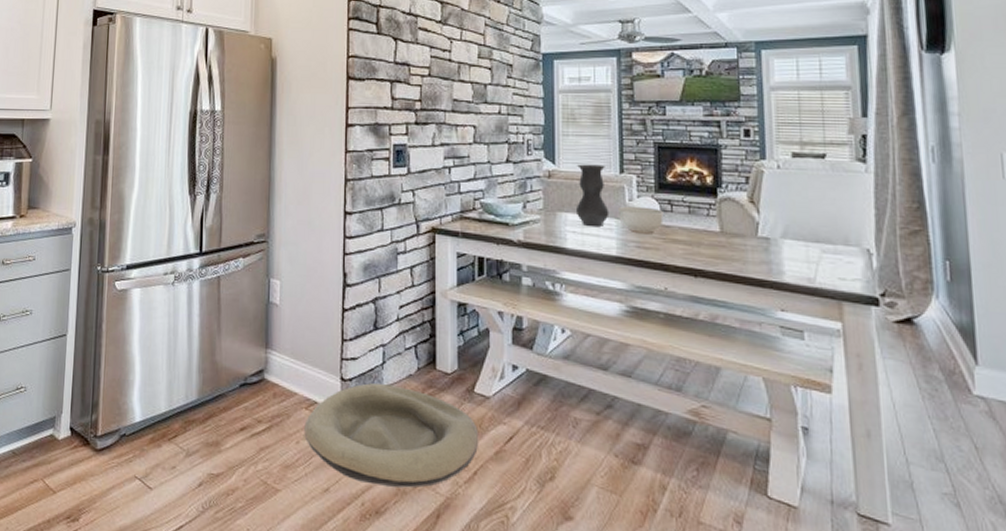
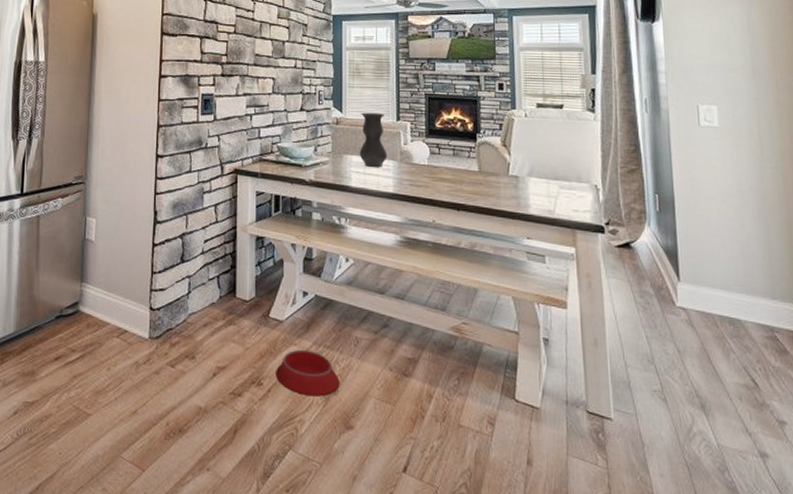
dog bed: present [304,383,479,488] -> none [115,312,273,407]
pet bowl: none [483,429,557,482] -> present [276,349,340,397]
bowl: present [617,206,664,234] -> none [394,149,432,174]

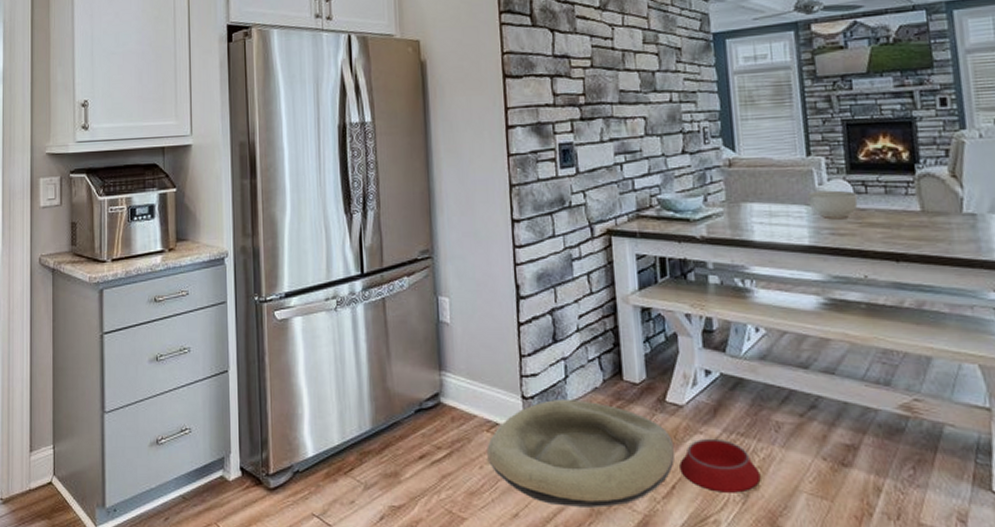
dog bed: none [115,312,273,407] -> present [487,400,675,508]
vase: present [359,112,388,167] -> none [759,148,799,215]
bowl: none [394,149,432,174] -> present [806,190,858,220]

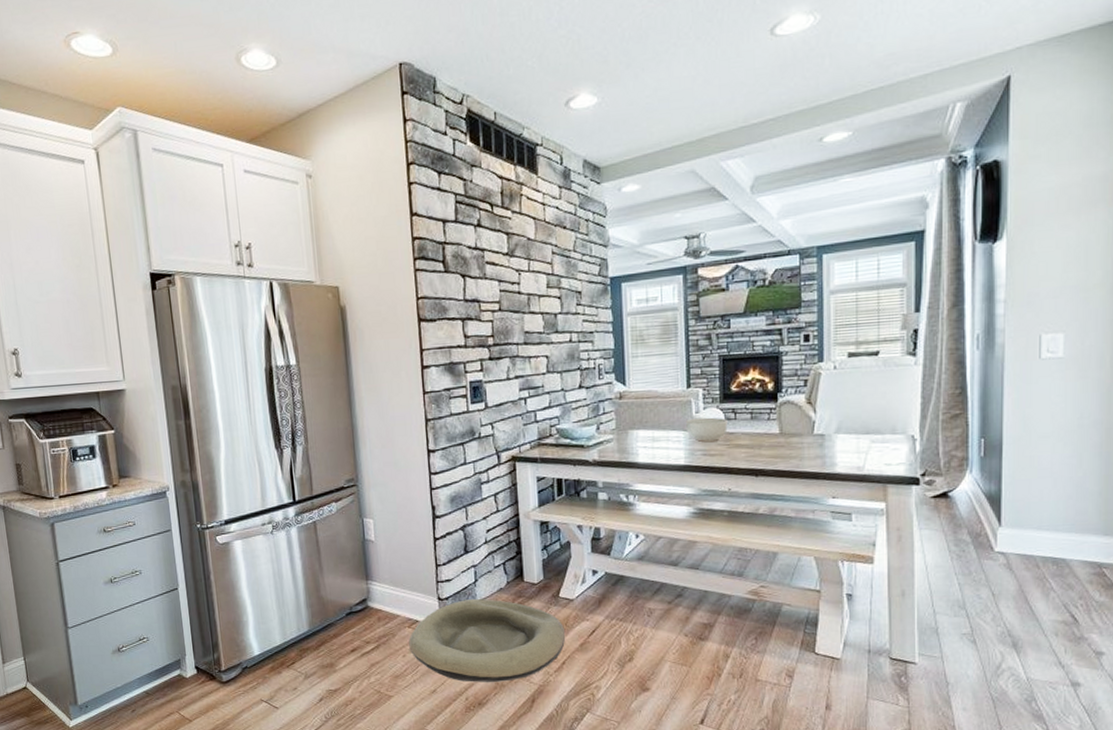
pet bowl: present [679,438,761,493] -> none [569,623,634,665]

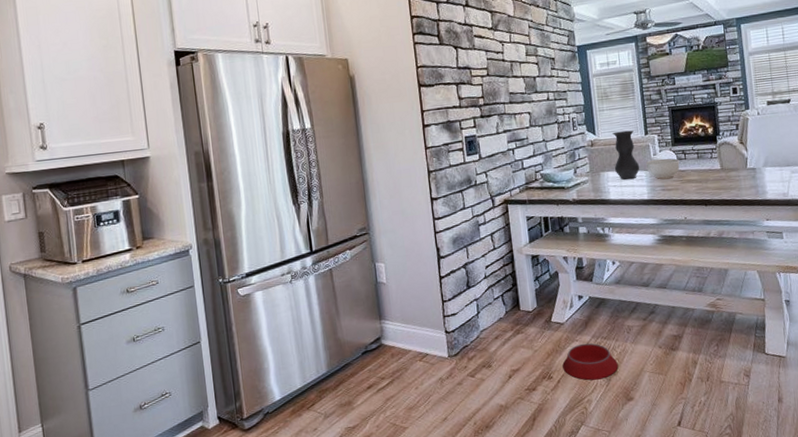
dog bed: present [408,599,566,682] -> none [420,328,559,407]
pet bowl: none [569,623,634,665] -> present [562,343,618,380]
vase: none [646,381,678,440] -> present [612,130,640,180]

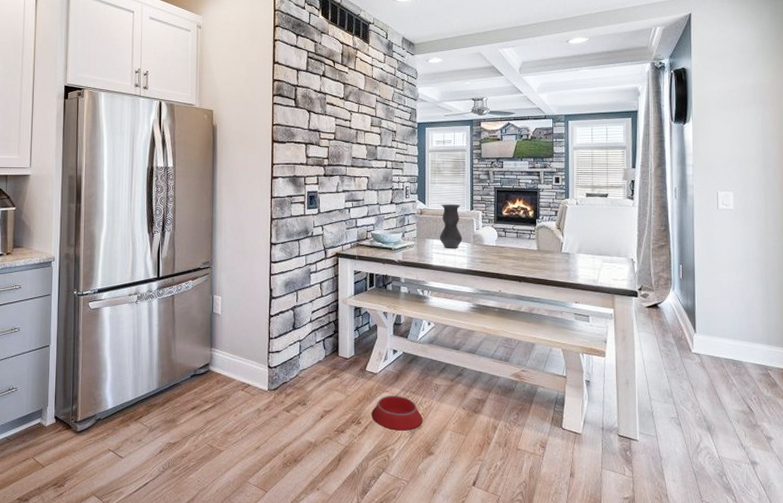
bowl: present [645,158,680,180] -> none [468,233,500,253]

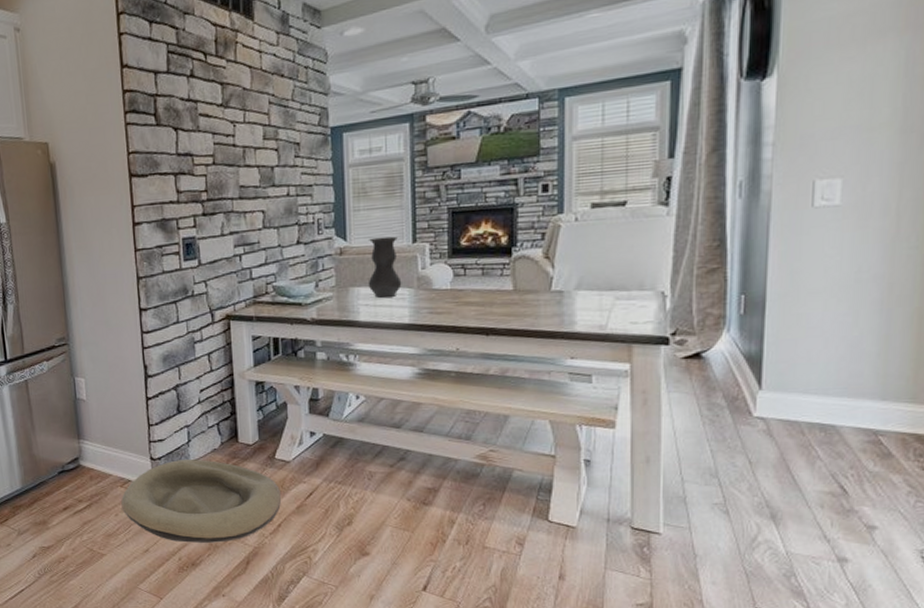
dog bed: none [241,369,369,442] -> present [121,459,282,543]
pet bowl: present [371,395,423,431] -> none [285,486,354,528]

